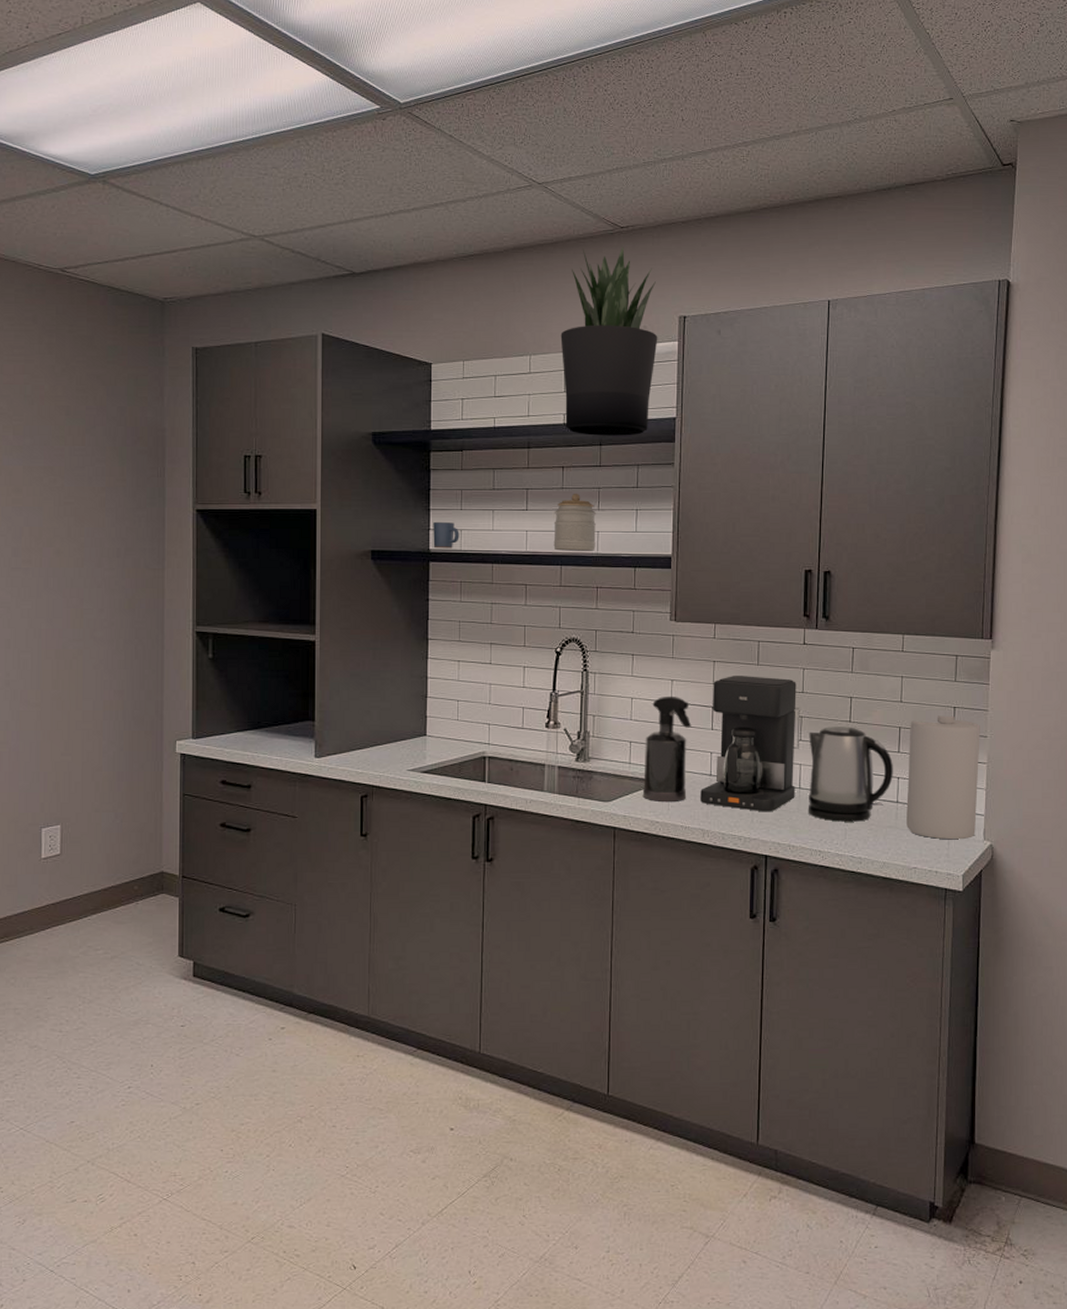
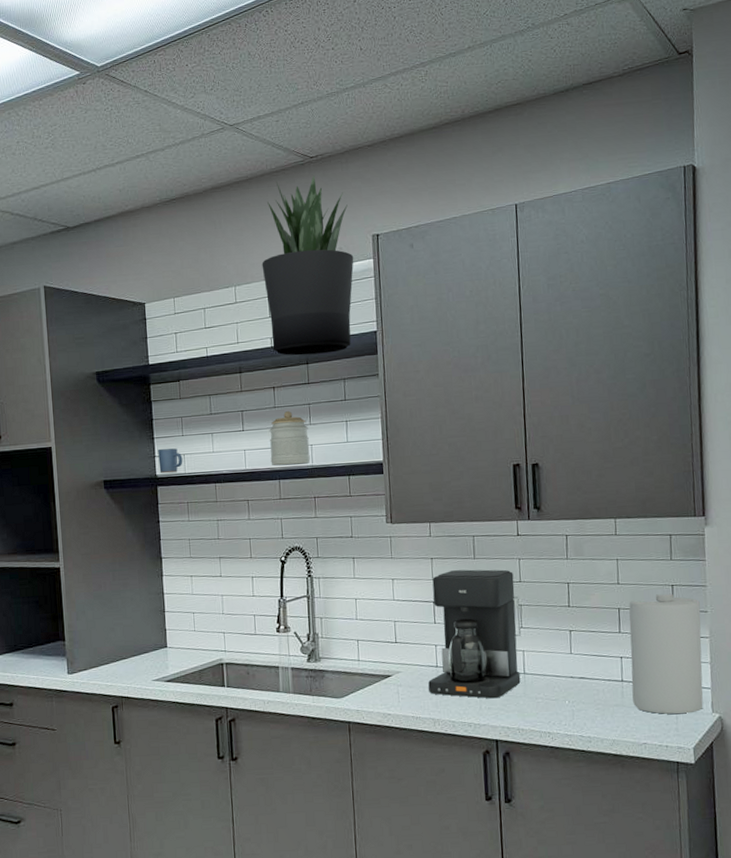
spray bottle: present [642,695,692,801] -> none [371,594,415,695]
kettle: present [808,725,894,822] -> none [529,611,617,704]

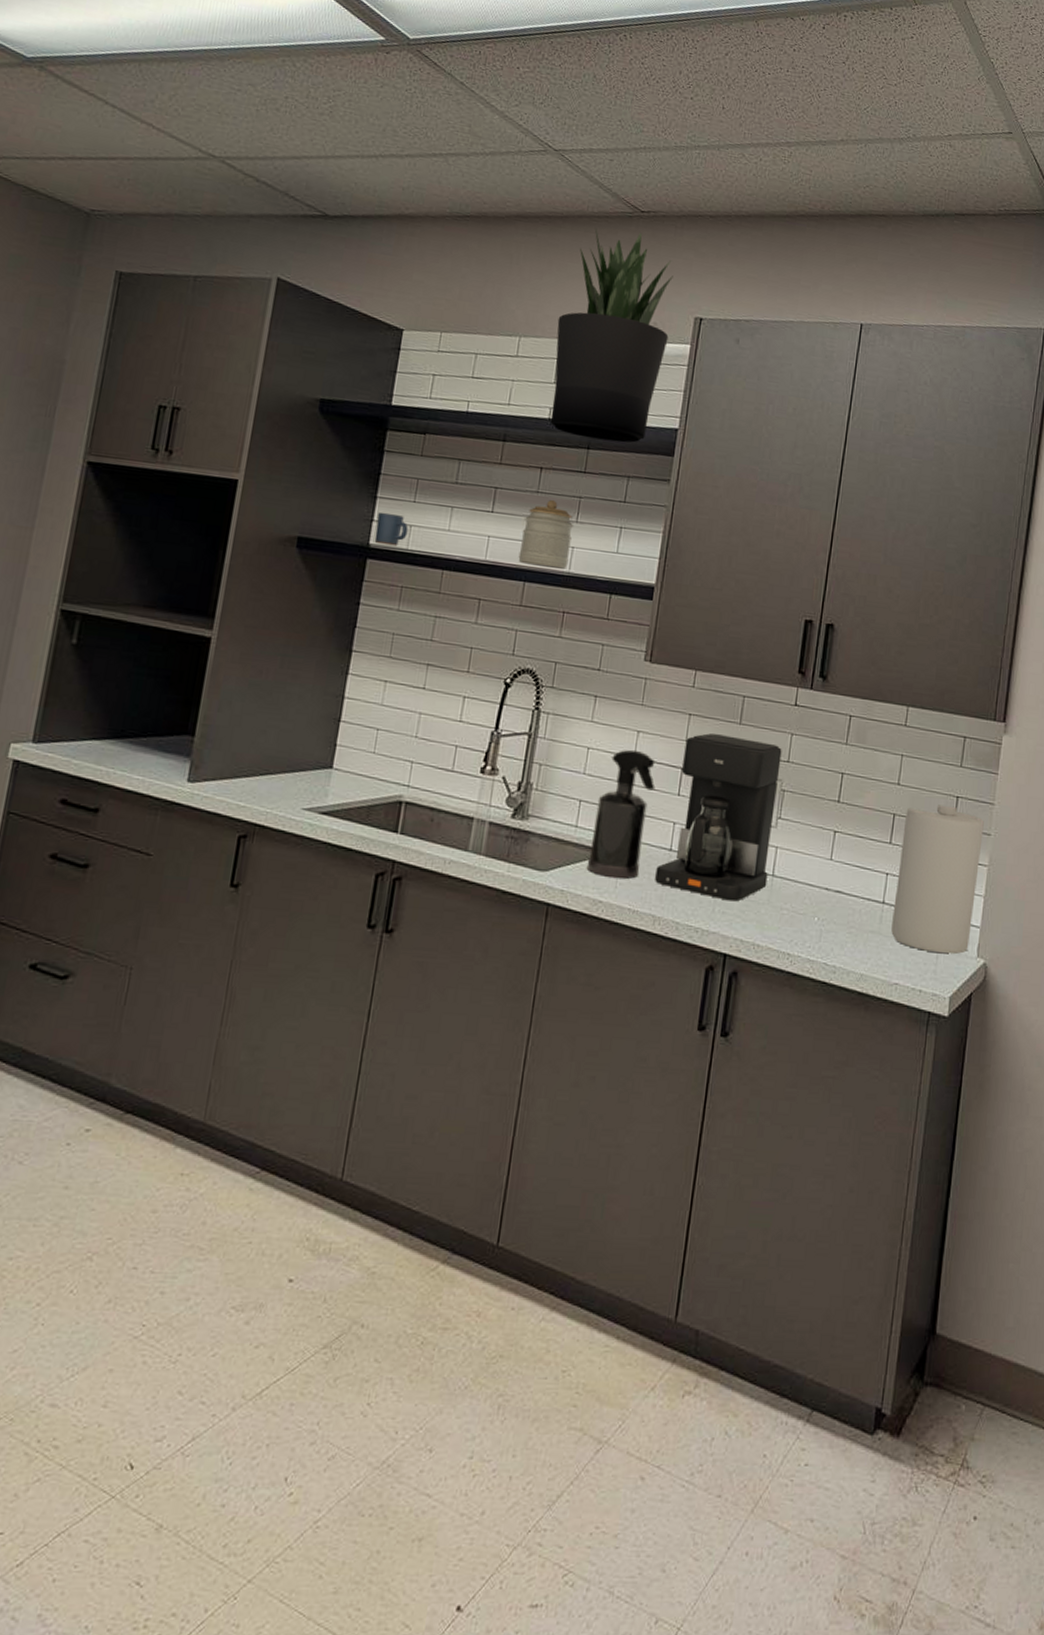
spray bottle: none [371,594,415,695] -> present [586,749,656,879]

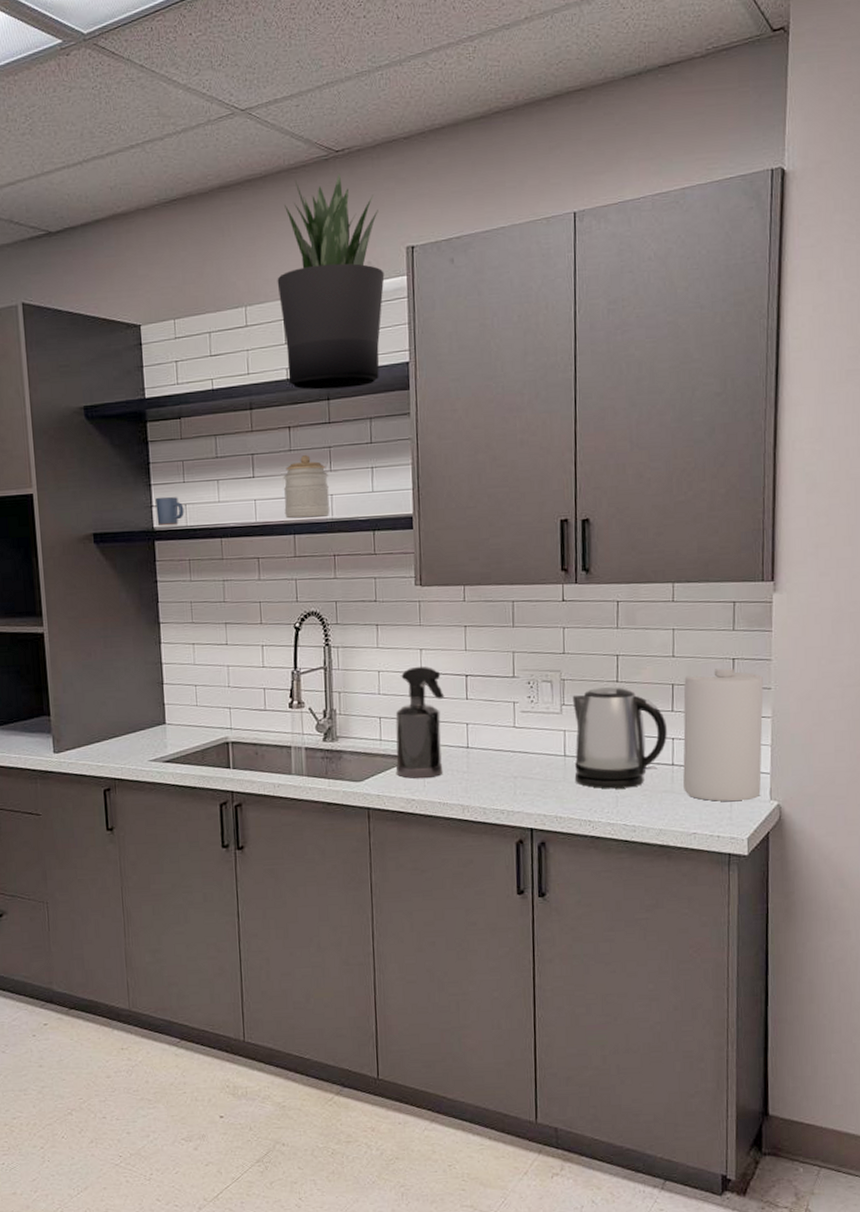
coffee maker: present [655,733,782,902] -> none [458,639,561,784]
kettle: none [779,805,884,923] -> present [572,686,668,789]

